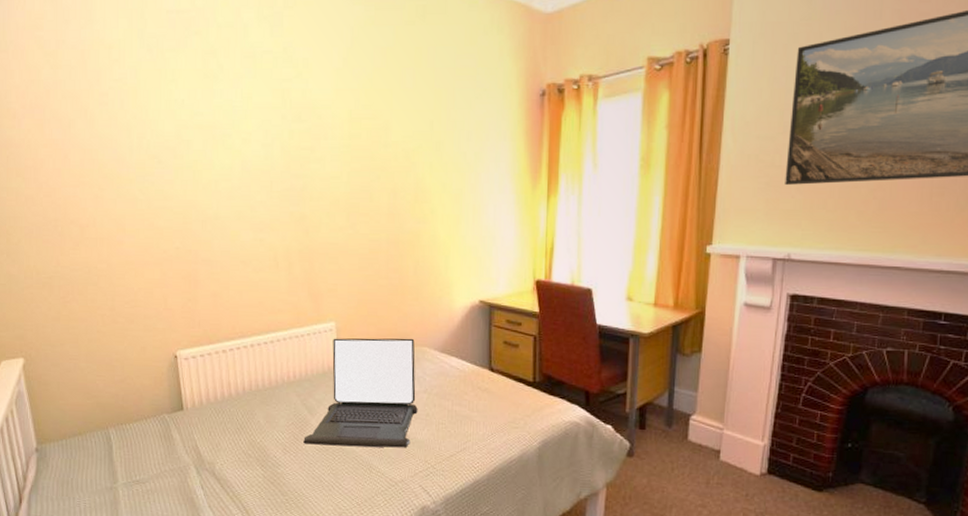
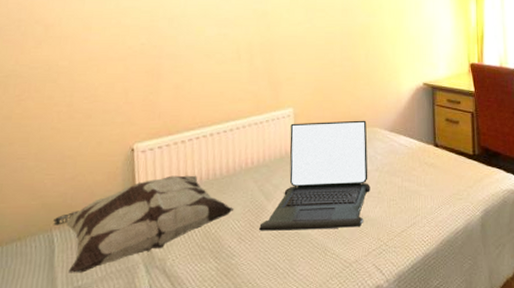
decorative pillow: none [108,384,278,469] -> present [52,175,234,273]

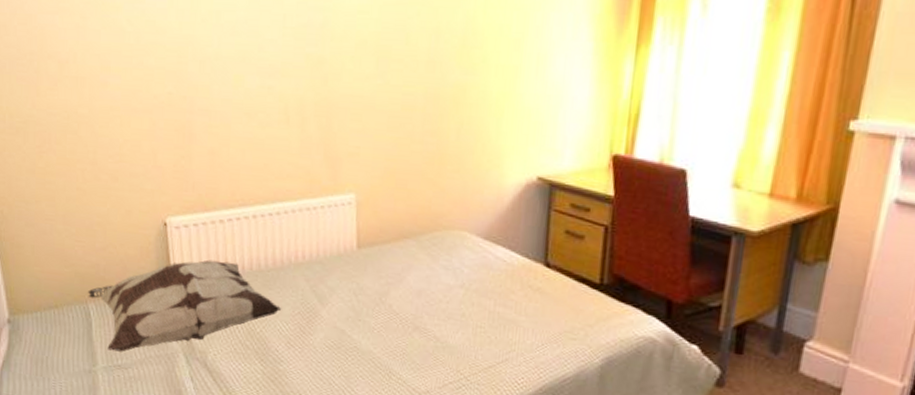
laptop: present [259,120,370,231] -> none [311,213,452,352]

